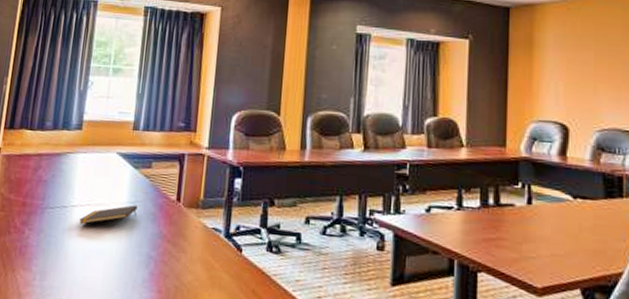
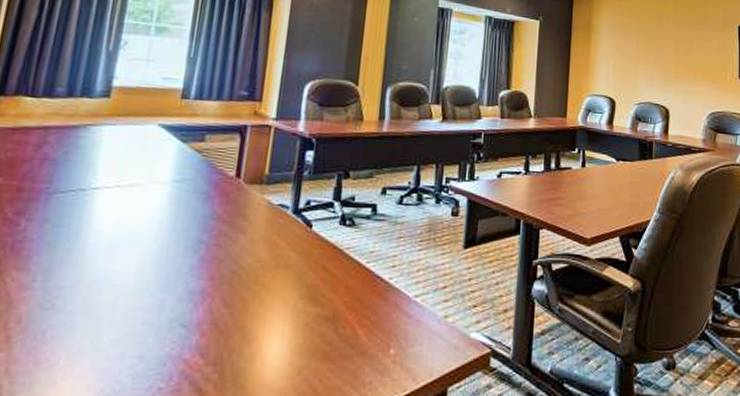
notepad: present [79,205,137,225] -> none [103,184,185,210]

